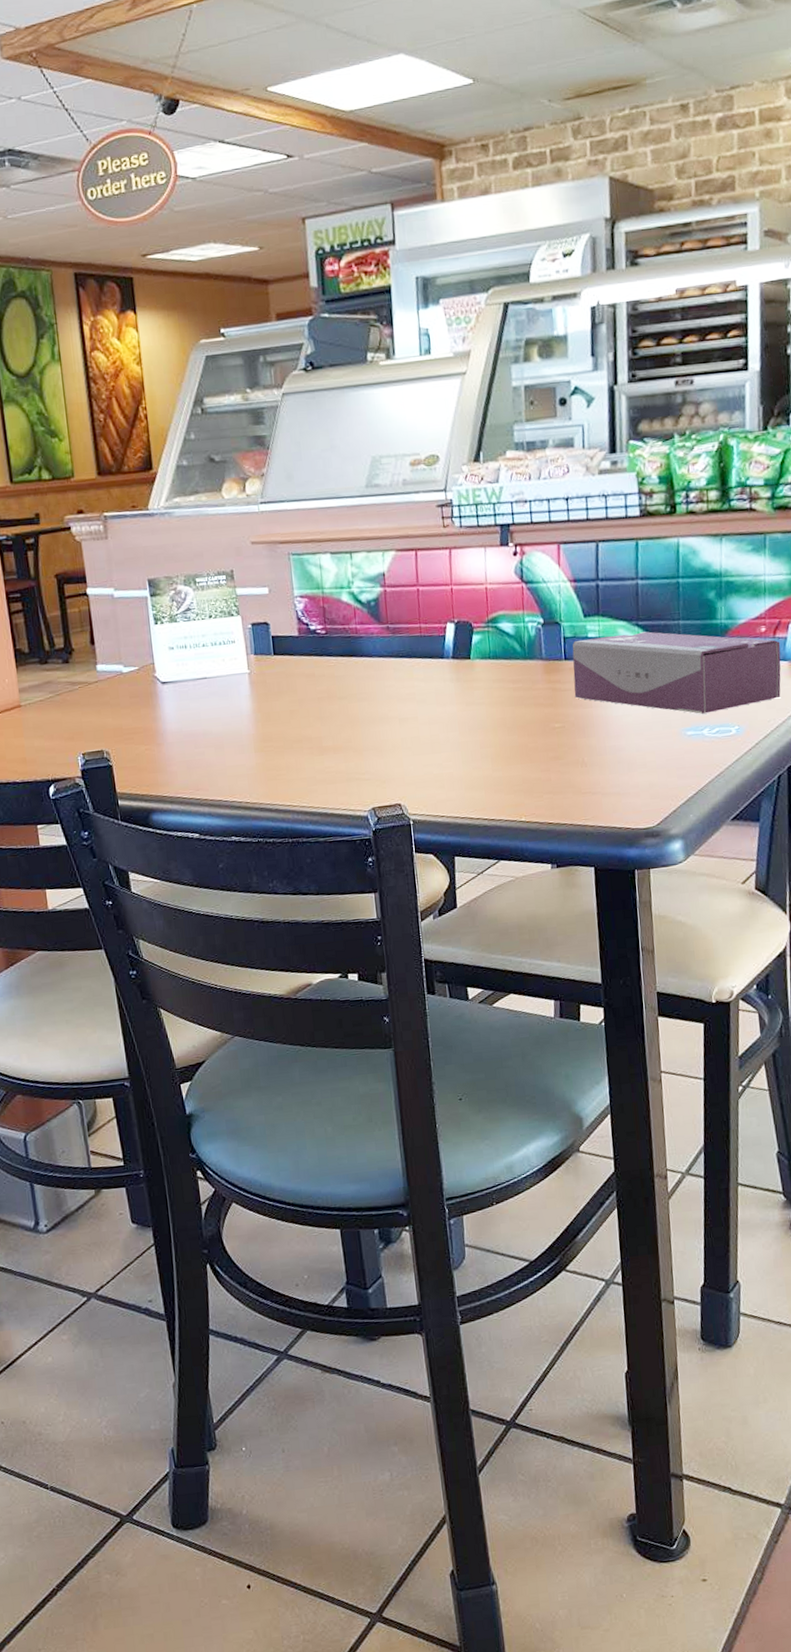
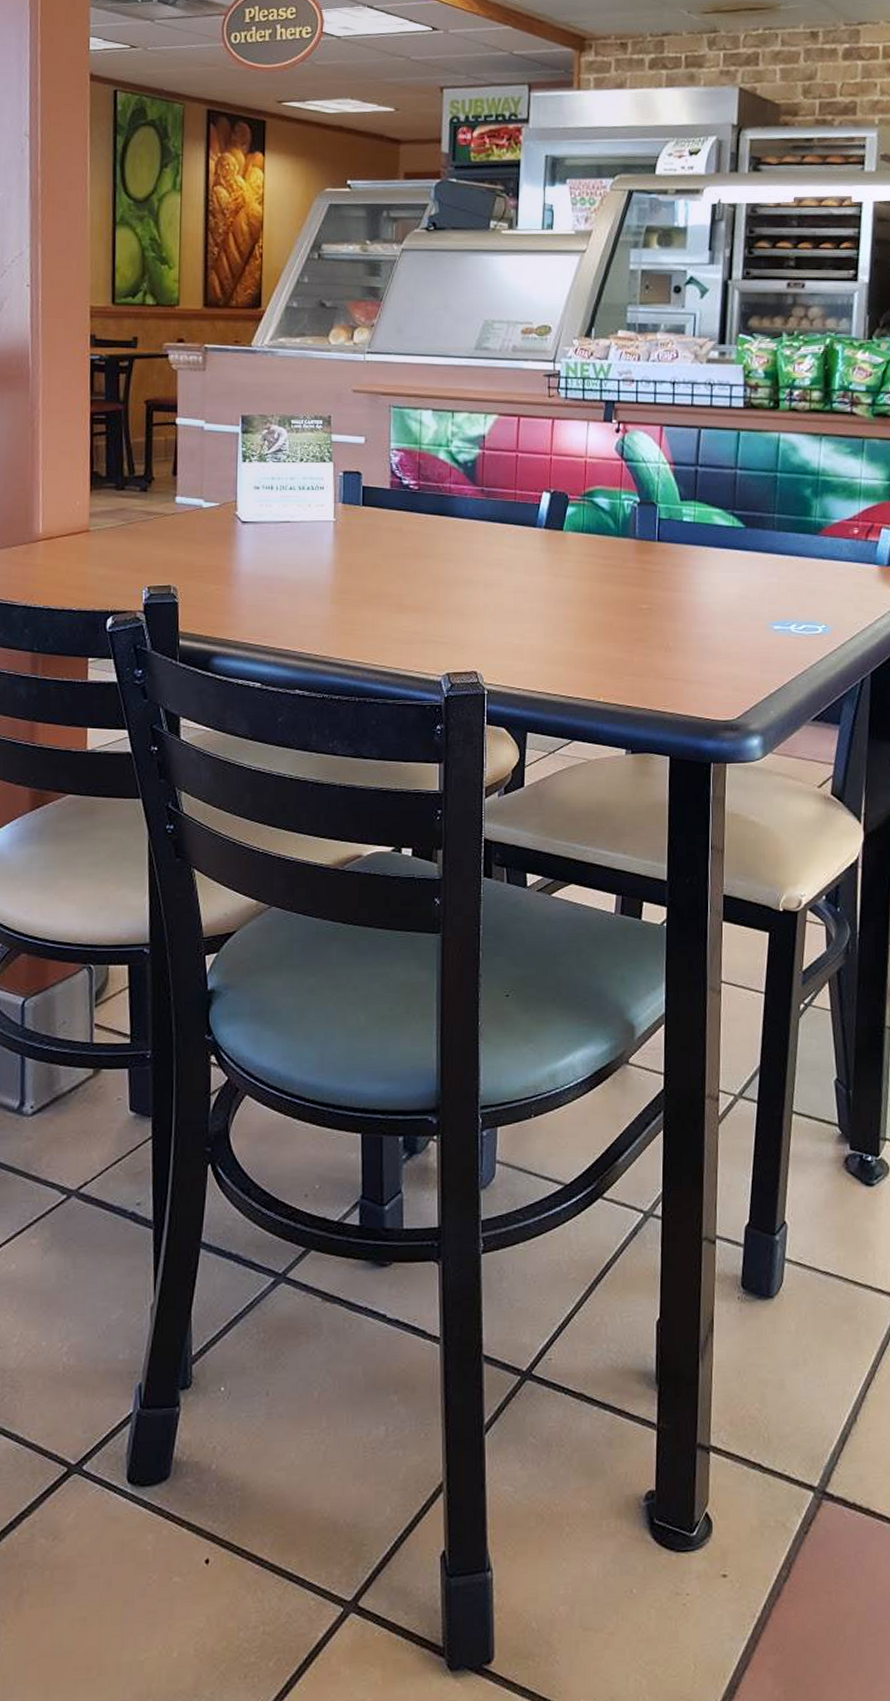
tissue box: present [572,631,781,714] -> none [664,521,872,609]

